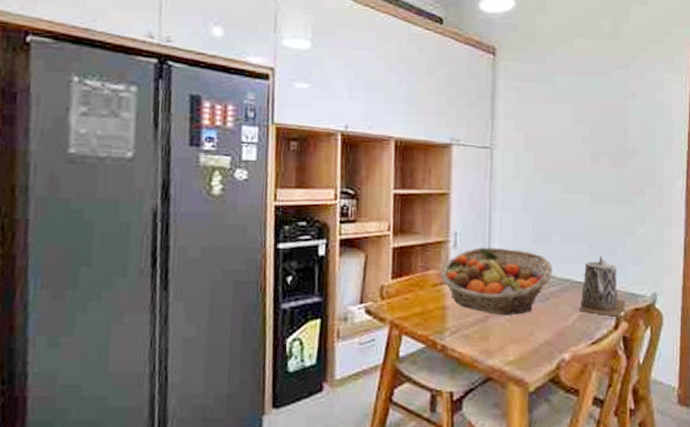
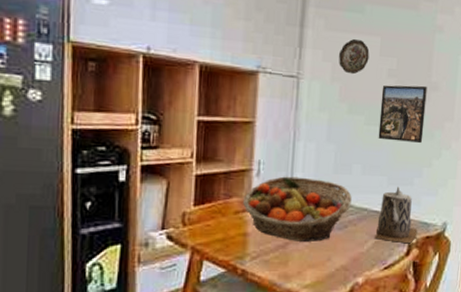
decorative plate: none [531,108,562,143] -> present [339,38,370,75]
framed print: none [576,151,624,211] -> present [378,84,427,144]

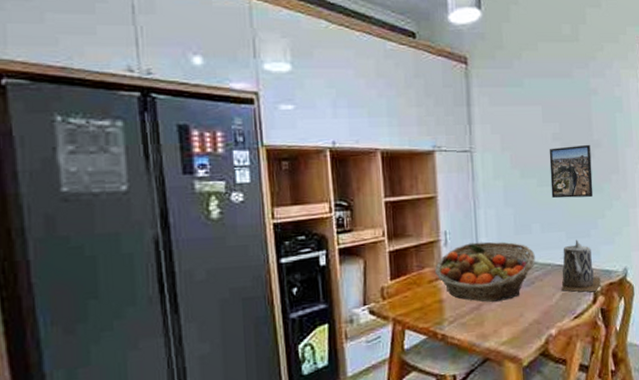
decorative plate: present [339,38,370,75] -> none [506,110,533,143]

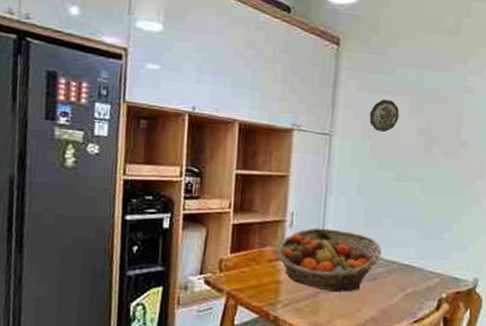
decorative plate: none [506,110,533,143] -> present [369,98,400,133]
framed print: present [549,144,594,199] -> none [408,142,457,200]
teapot: present [561,239,601,292] -> none [404,241,448,299]

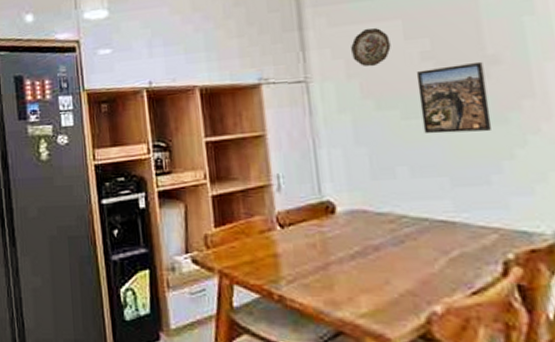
fruit basket: present [276,228,382,292] -> none [267,187,404,262]
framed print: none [408,142,457,200] -> present [416,61,493,134]

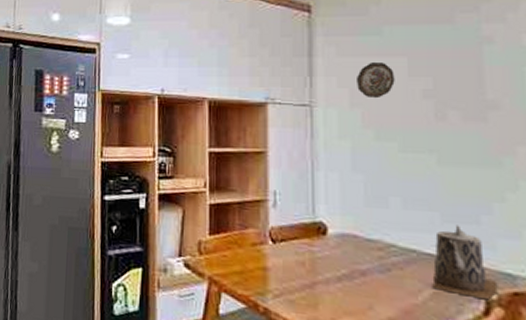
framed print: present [416,61,493,134] -> none [416,105,486,173]
teapot: none [446,187,515,261] -> present [432,225,498,300]

